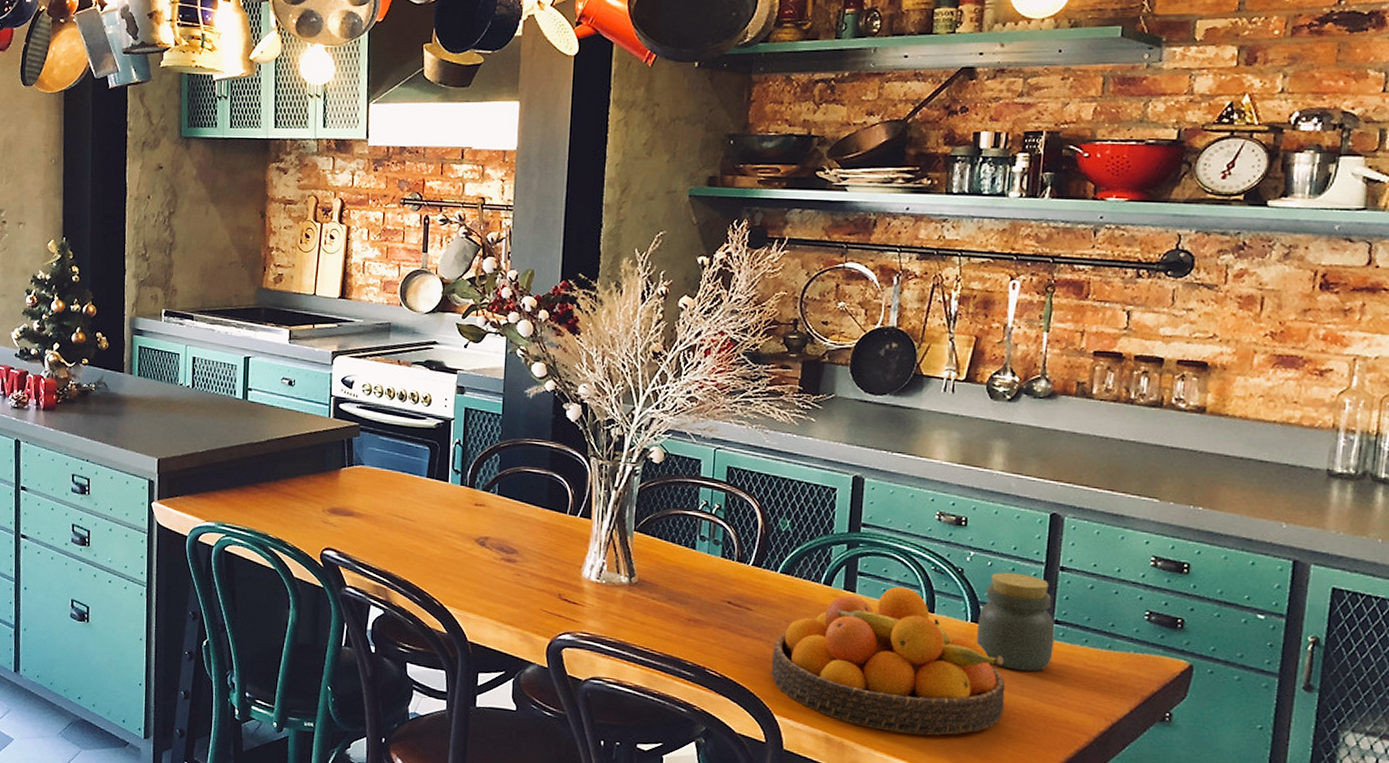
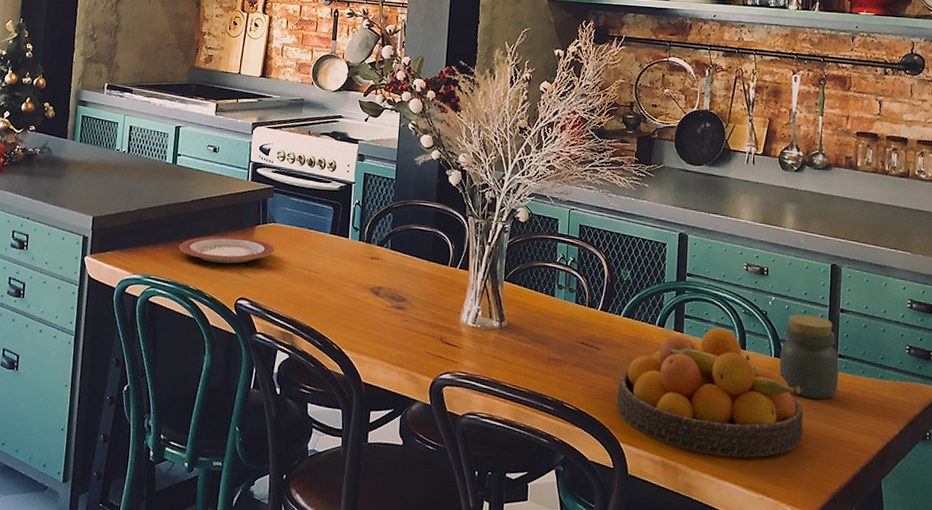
plate: none [256,480,364,511] -> present [179,236,275,264]

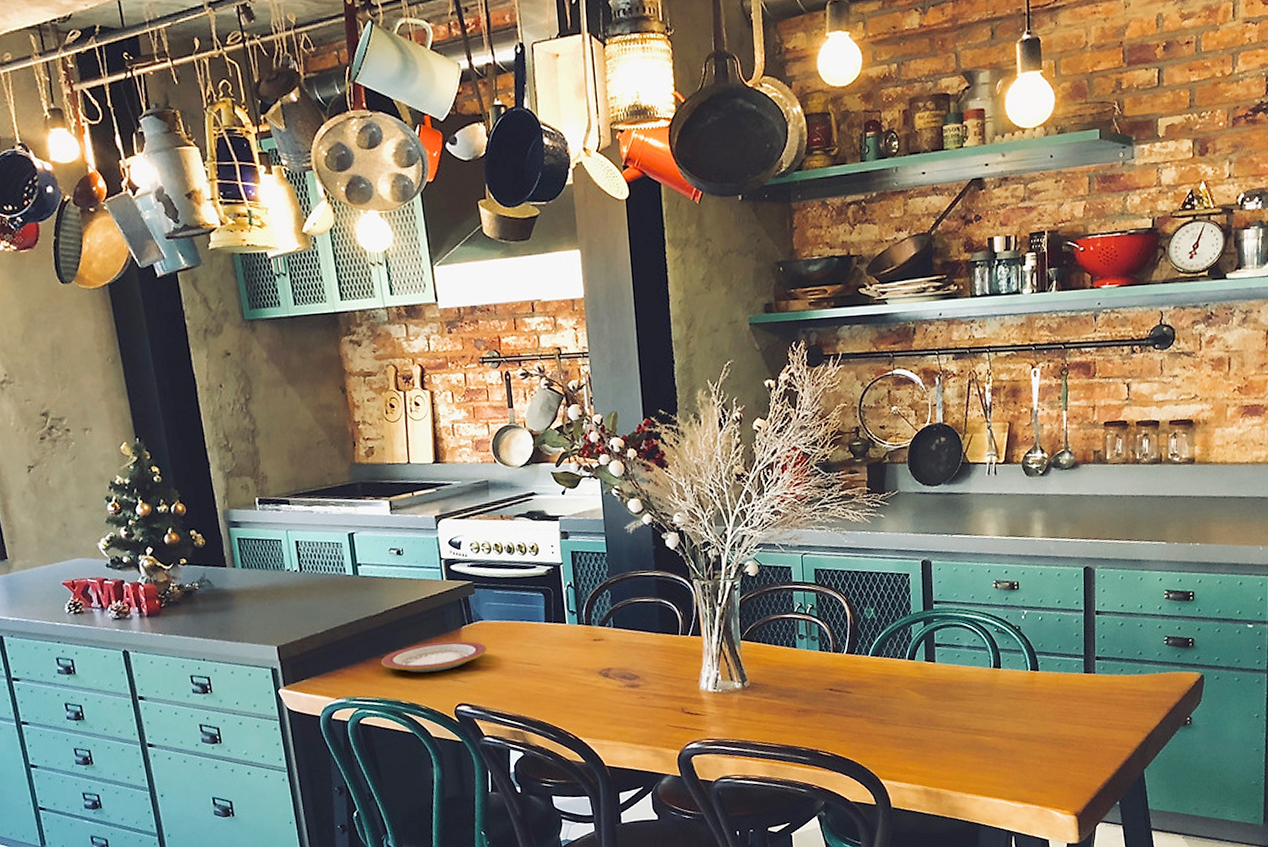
fruit bowl: present [616,327,803,458] -> none [872,650,1064,776]
jar: present [779,314,839,400] -> none [1036,622,1097,705]

